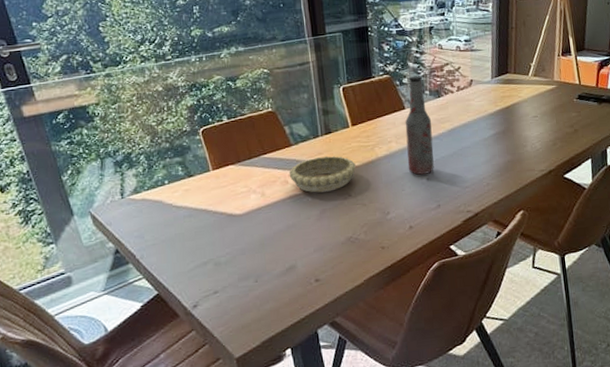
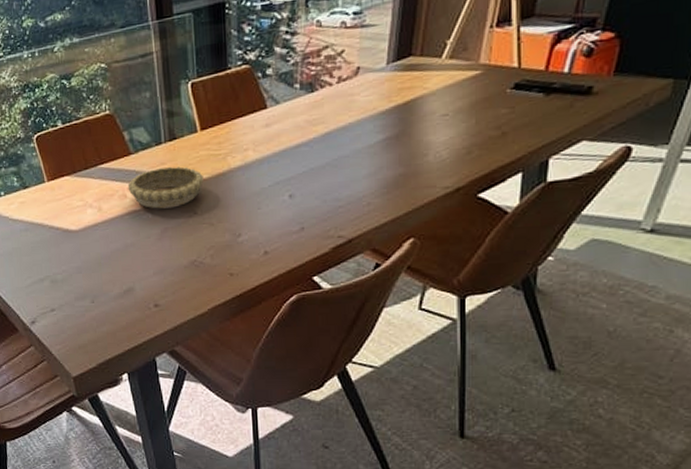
bottle: present [405,76,434,175] -> none [266,64,300,191]

